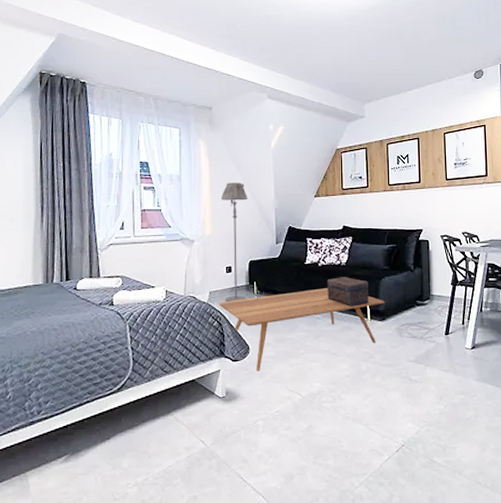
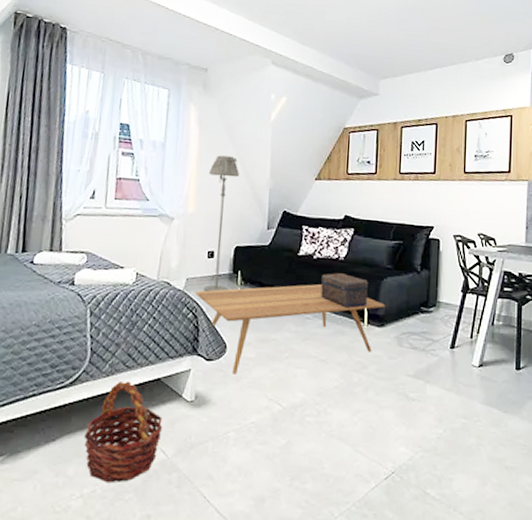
basket: none [133,384,201,472] -> present [83,381,163,483]

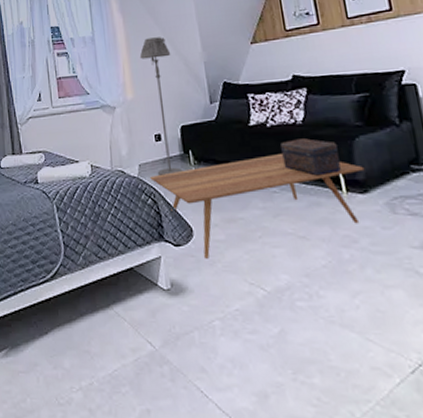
basket: present [83,381,163,483] -> none [72,272,145,376]

